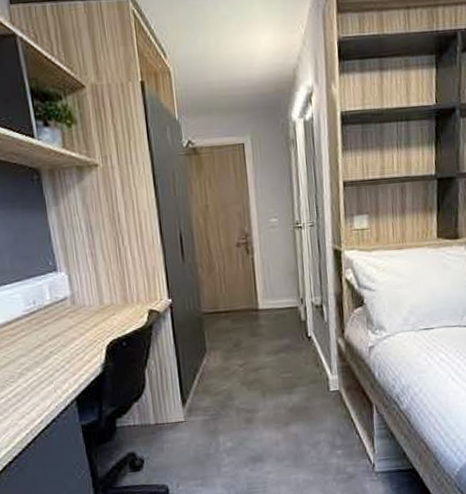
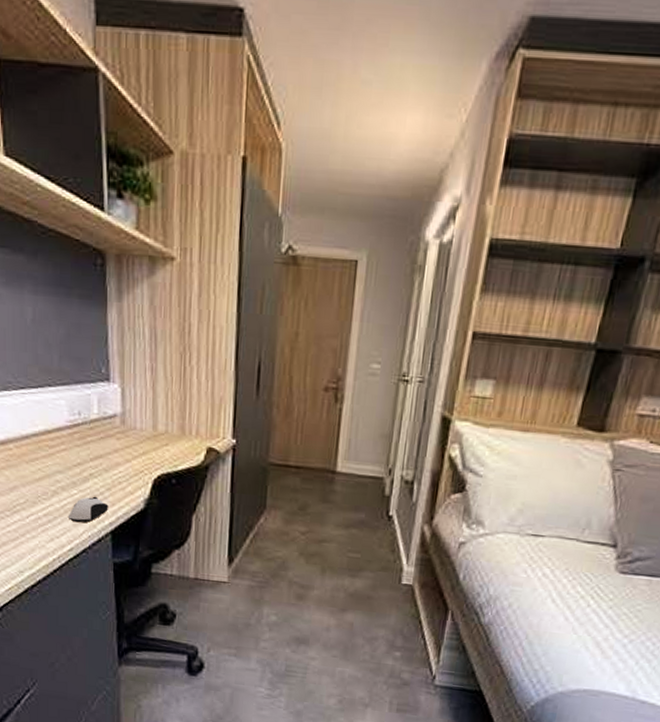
computer mouse: none [35,370,71,397] -> present [69,496,109,523]

